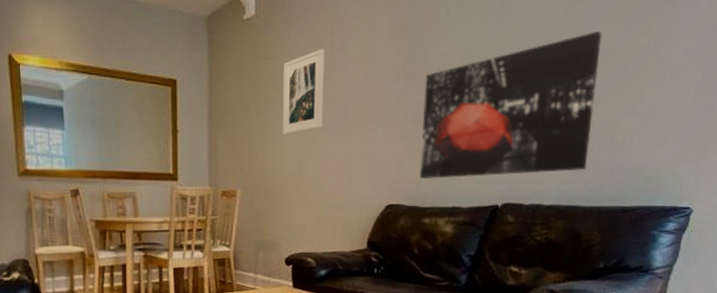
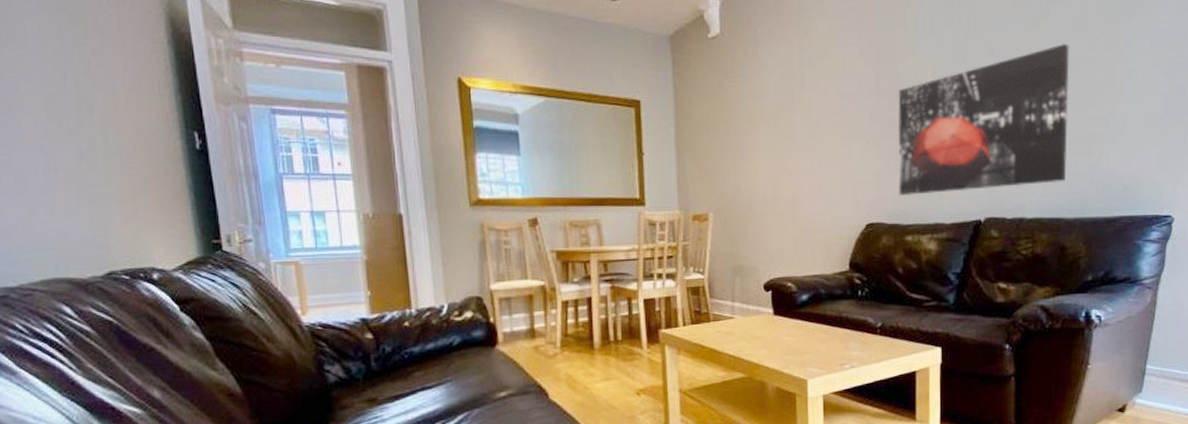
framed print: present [282,49,325,135] -> none [751,66,796,155]

